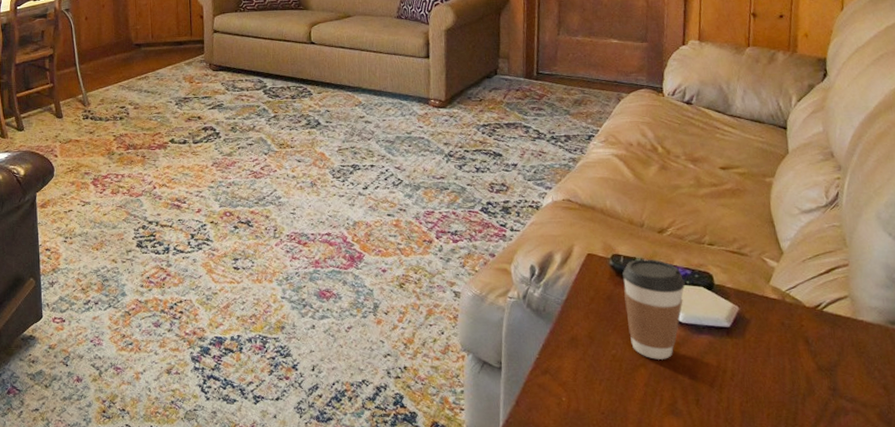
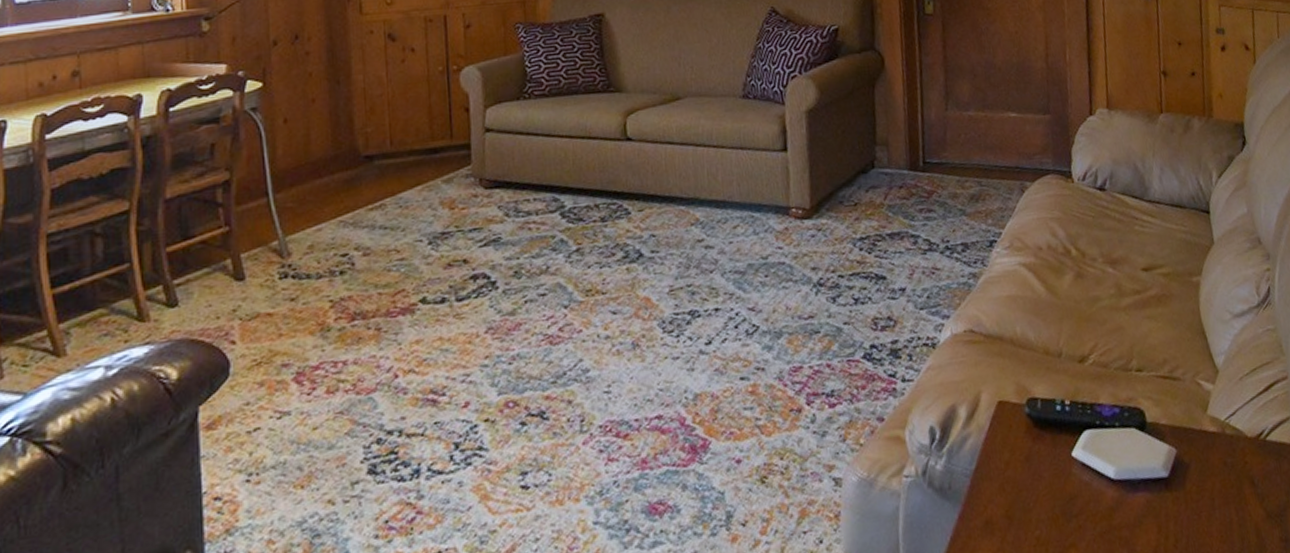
coffee cup: present [621,259,685,359] -> none [1040,399,1115,535]

